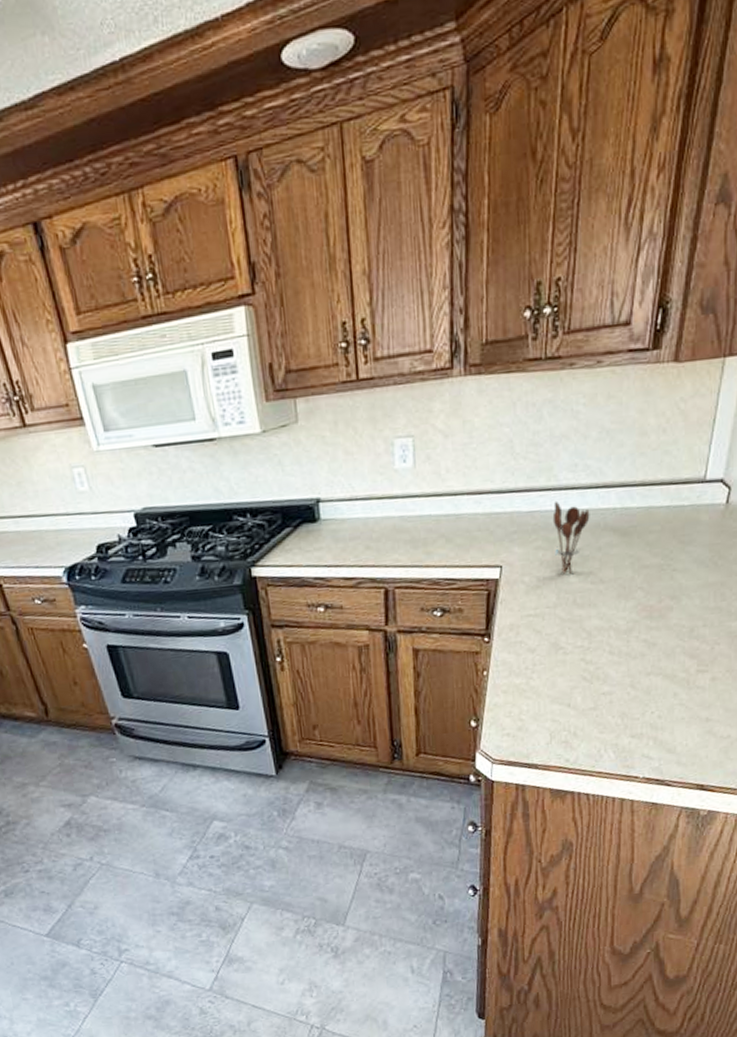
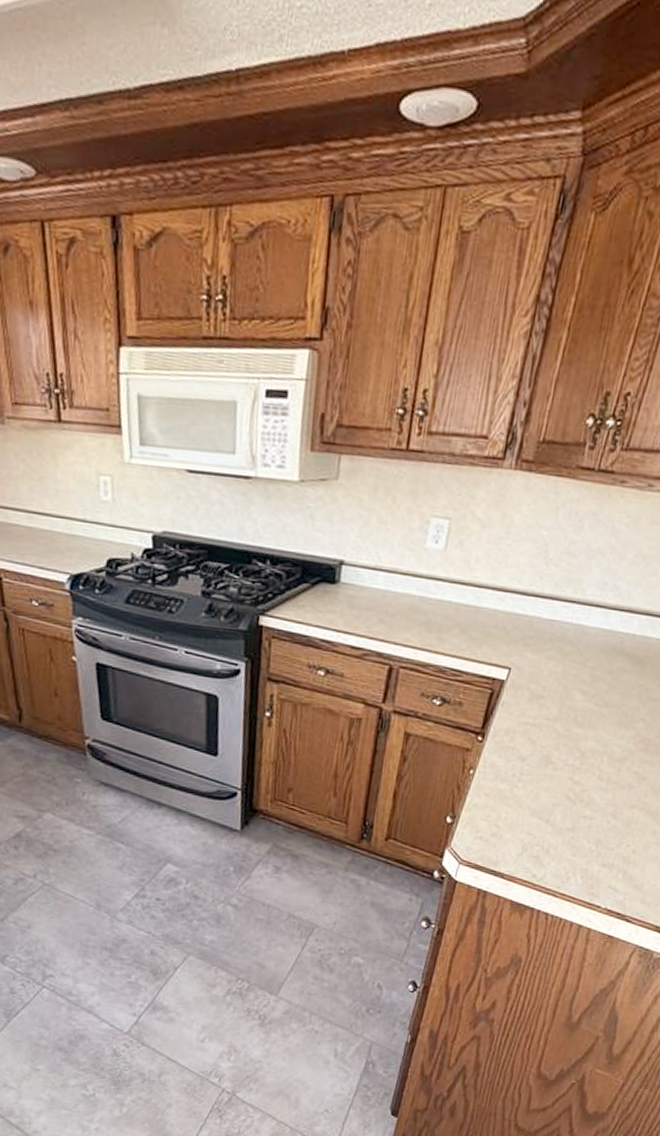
utensil holder: present [552,500,590,574] -> none [566,614,610,690]

